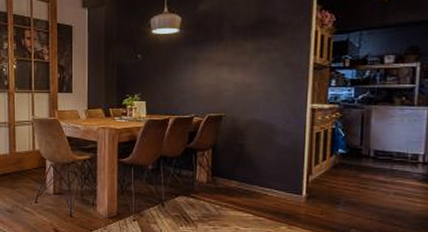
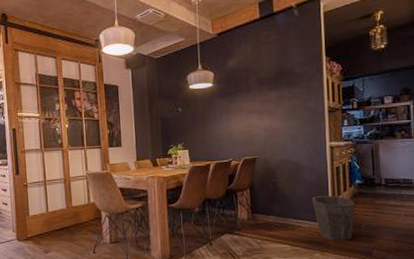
waste bin: none [283,162,334,215] -> present [311,195,355,241]

